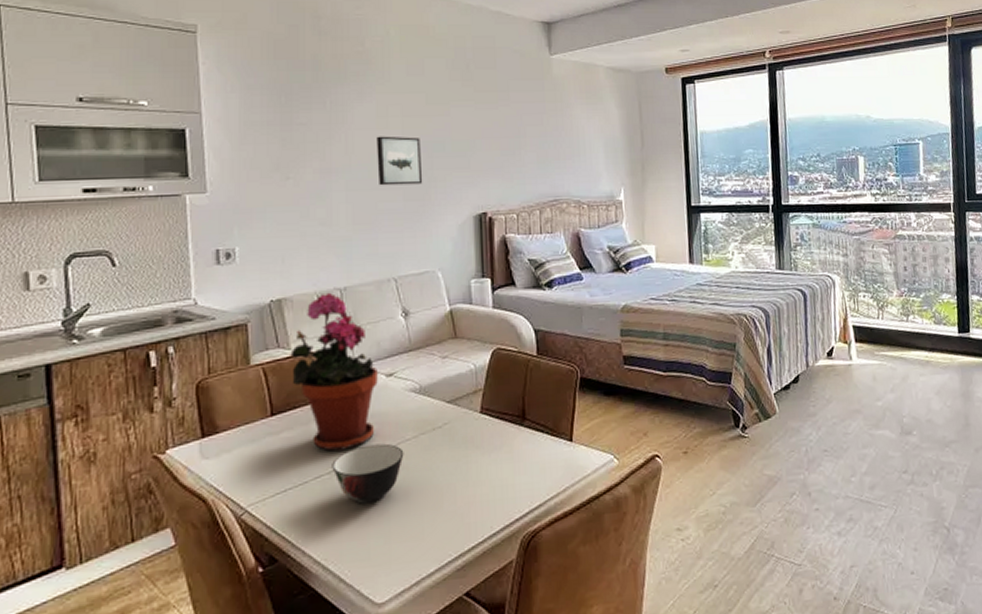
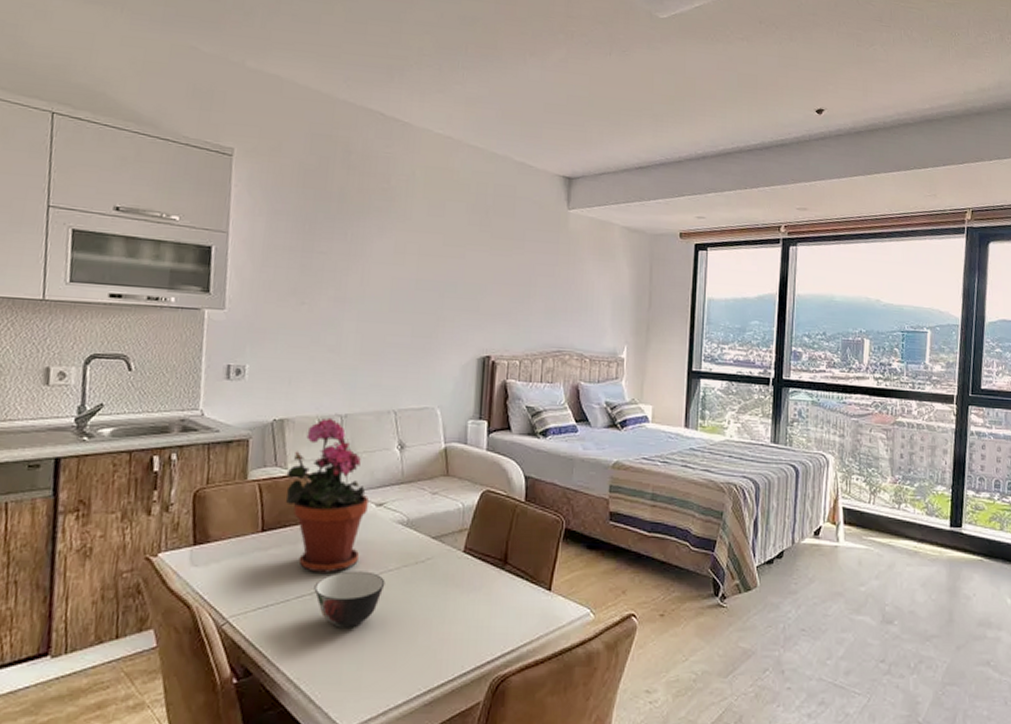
wall art: present [376,136,423,186] -> none [389,271,434,322]

